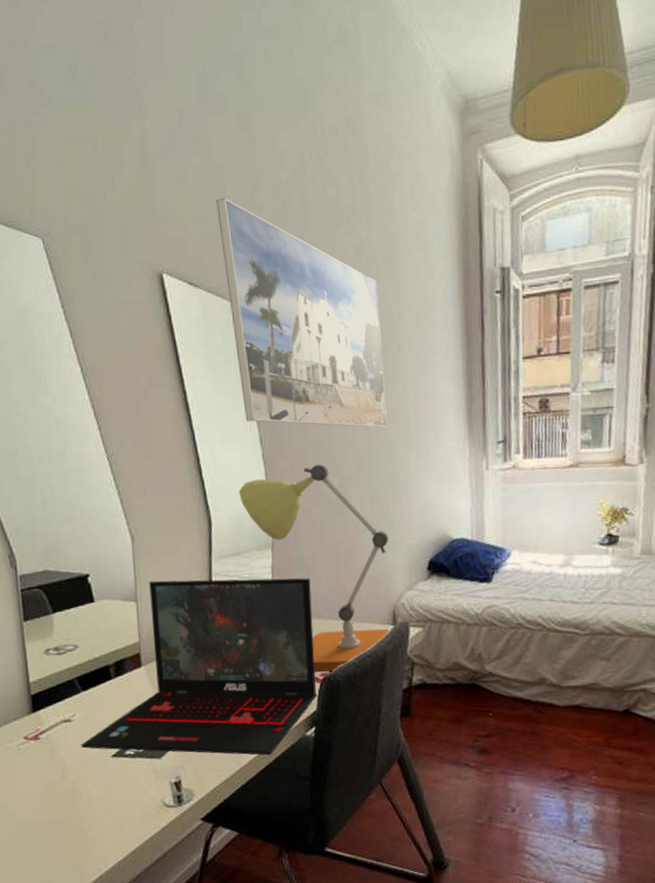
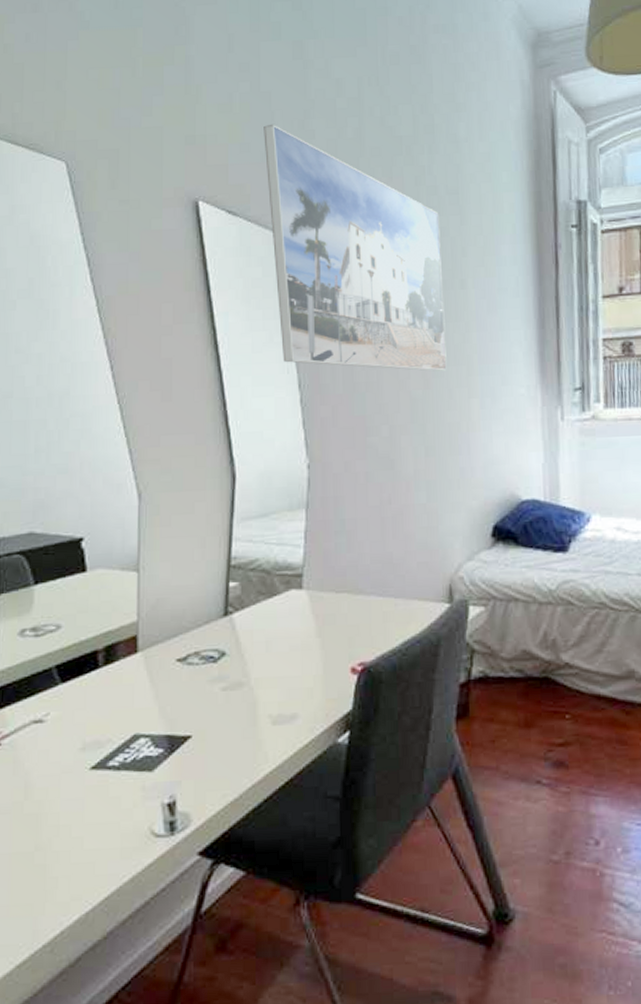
laptop: present [81,578,317,755] -> none [52,544,354,768]
desk lamp: present [239,464,389,673] -> none [271,412,446,662]

